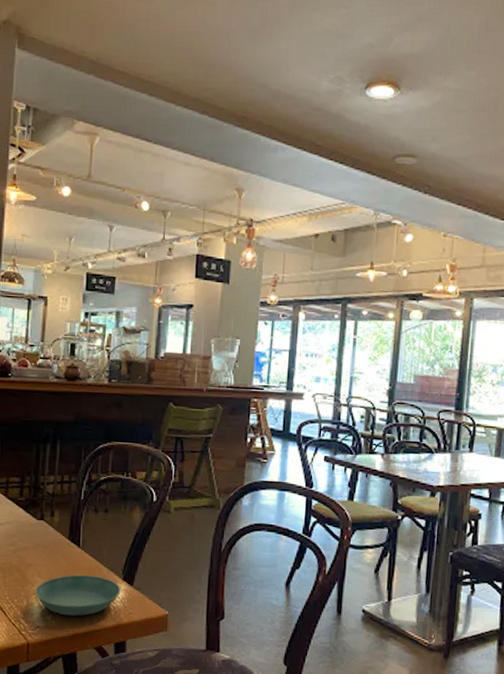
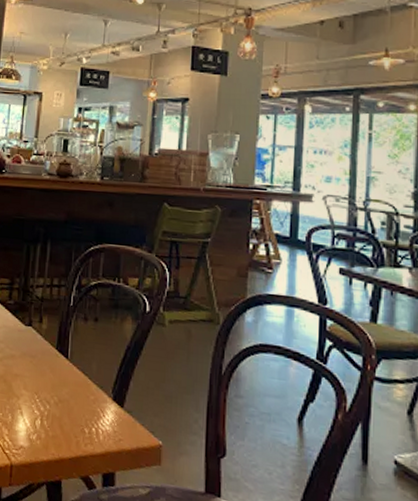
saucer: present [35,575,121,616] -> none [20,389,111,438]

